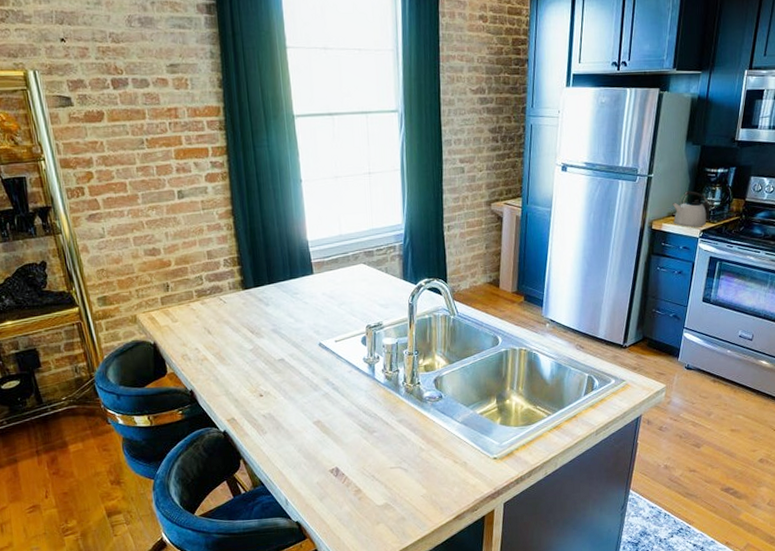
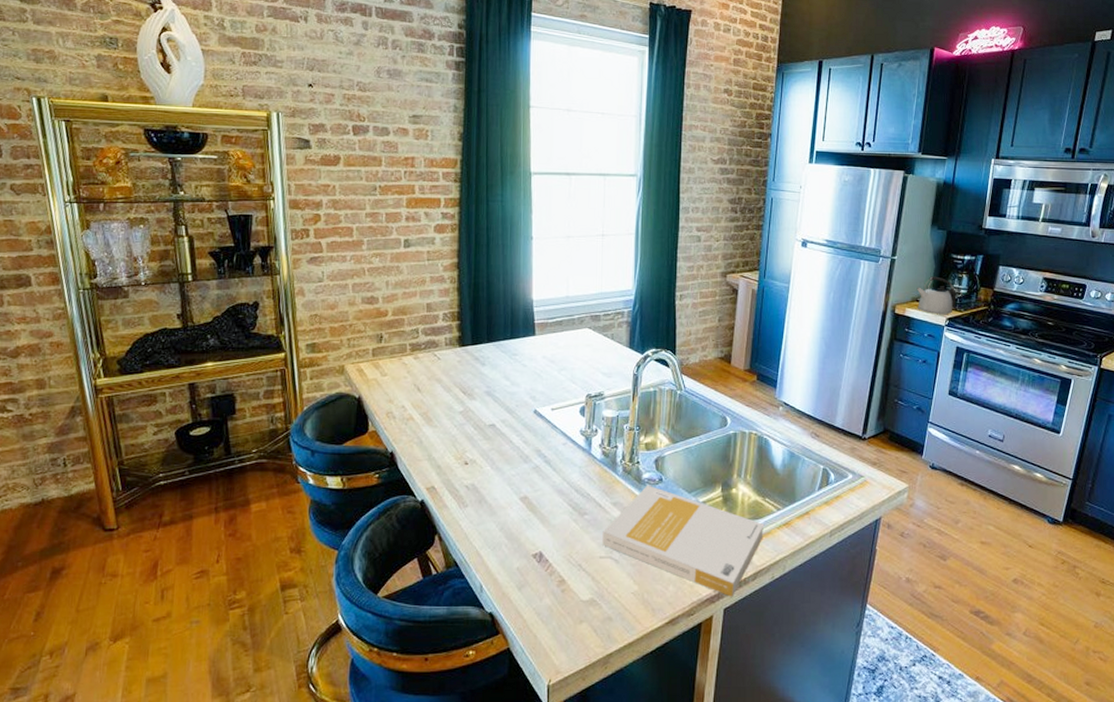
book: none [391,402,537,493] -> present [602,485,765,597]

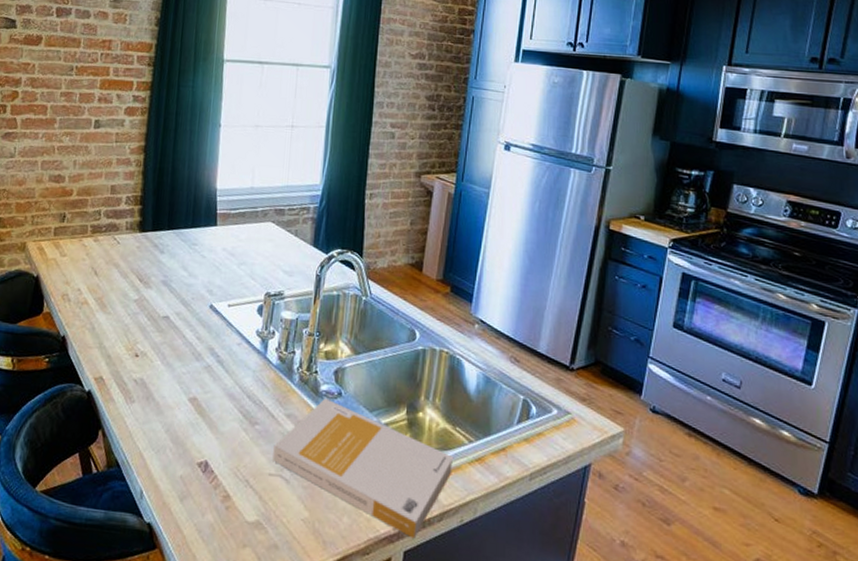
kettle: present [916,276,957,316] -> none [635,191,682,237]

